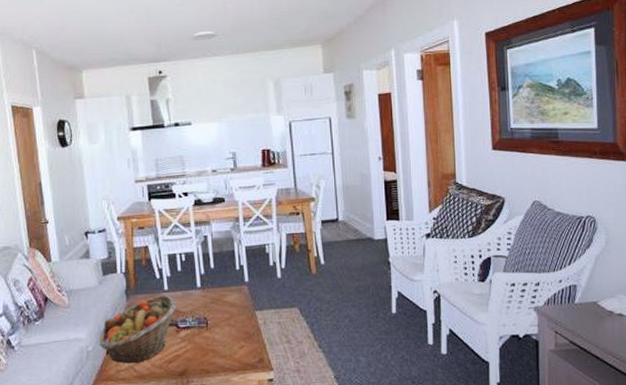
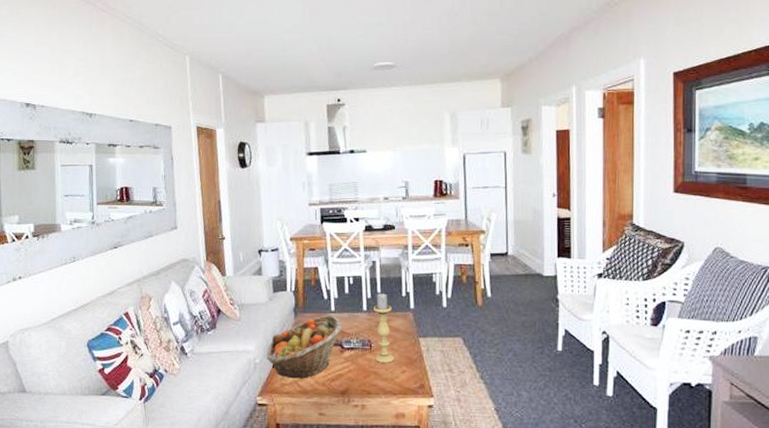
candle holder: none [208,268,232,340] -> present [374,293,395,363]

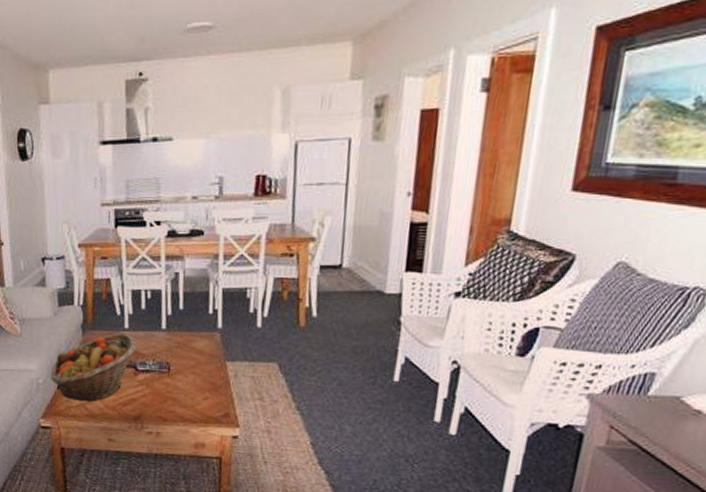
candle holder: present [374,293,395,363] -> none [173,310,197,389]

